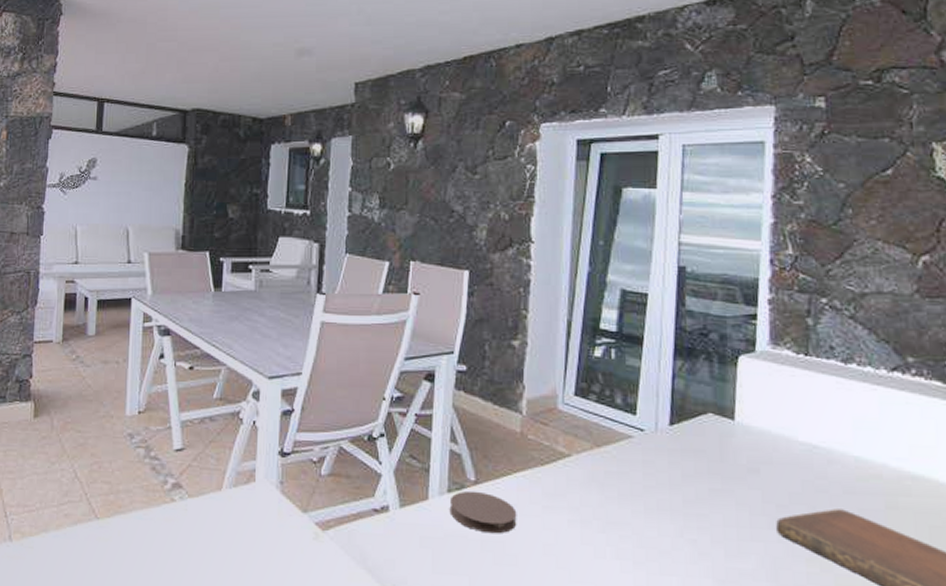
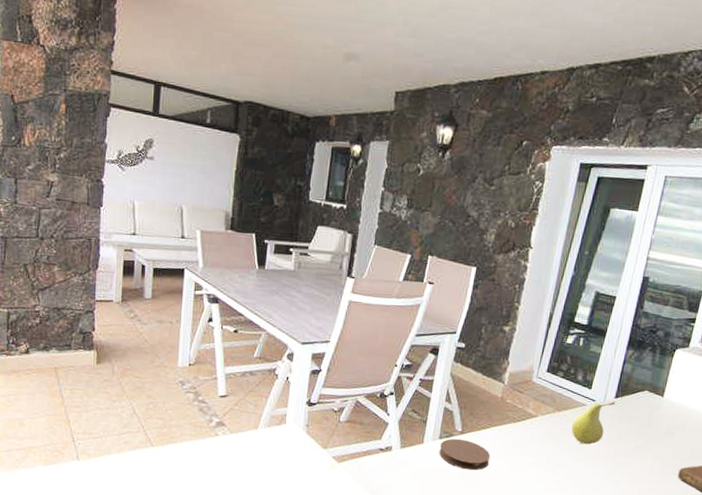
fruit: none [618,429,671,491] -> present [571,401,616,445]

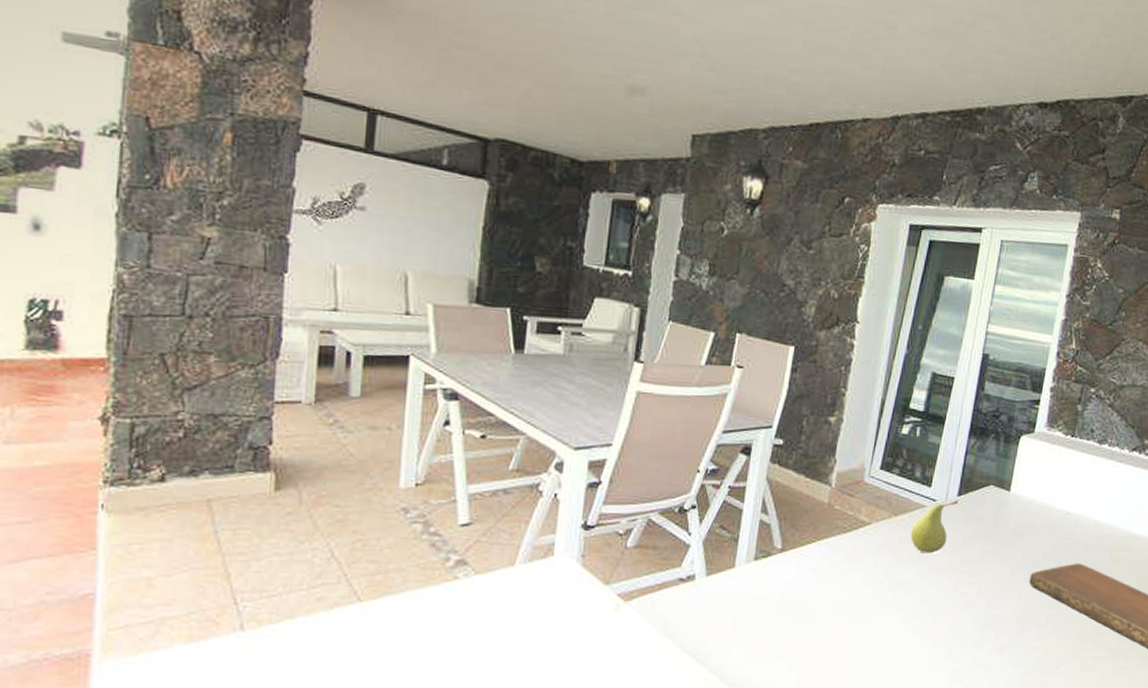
coaster: present [439,438,491,471] -> none [754,558,818,596]

